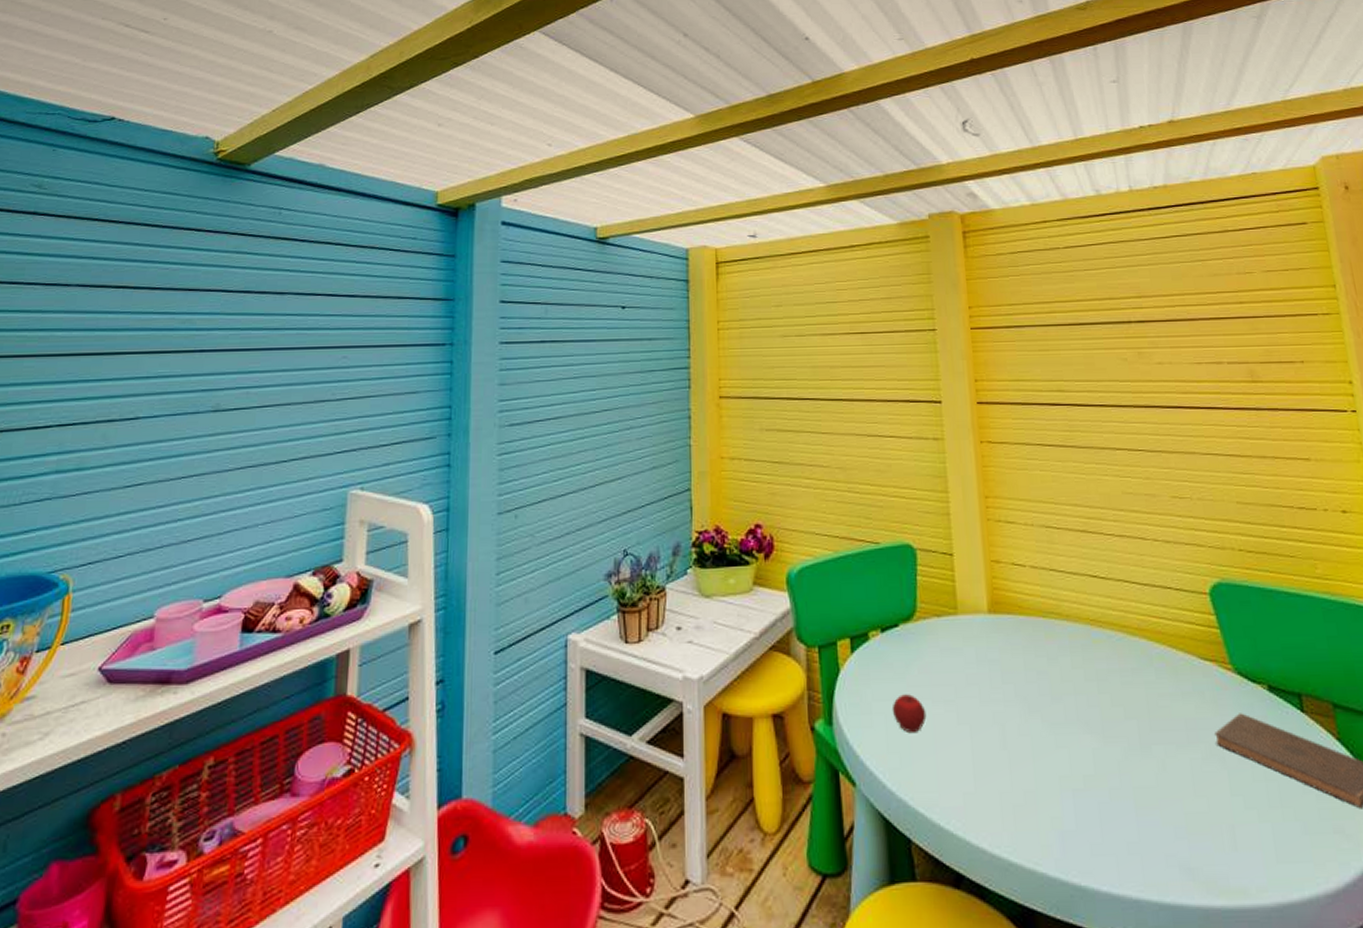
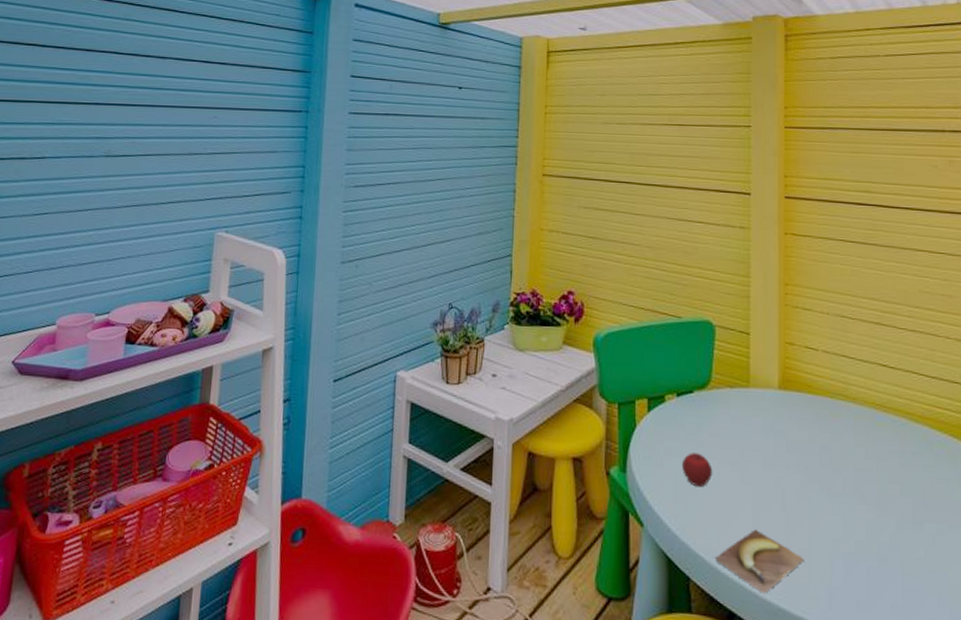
banana: none [935,775,1032,848] -> present [714,529,805,594]

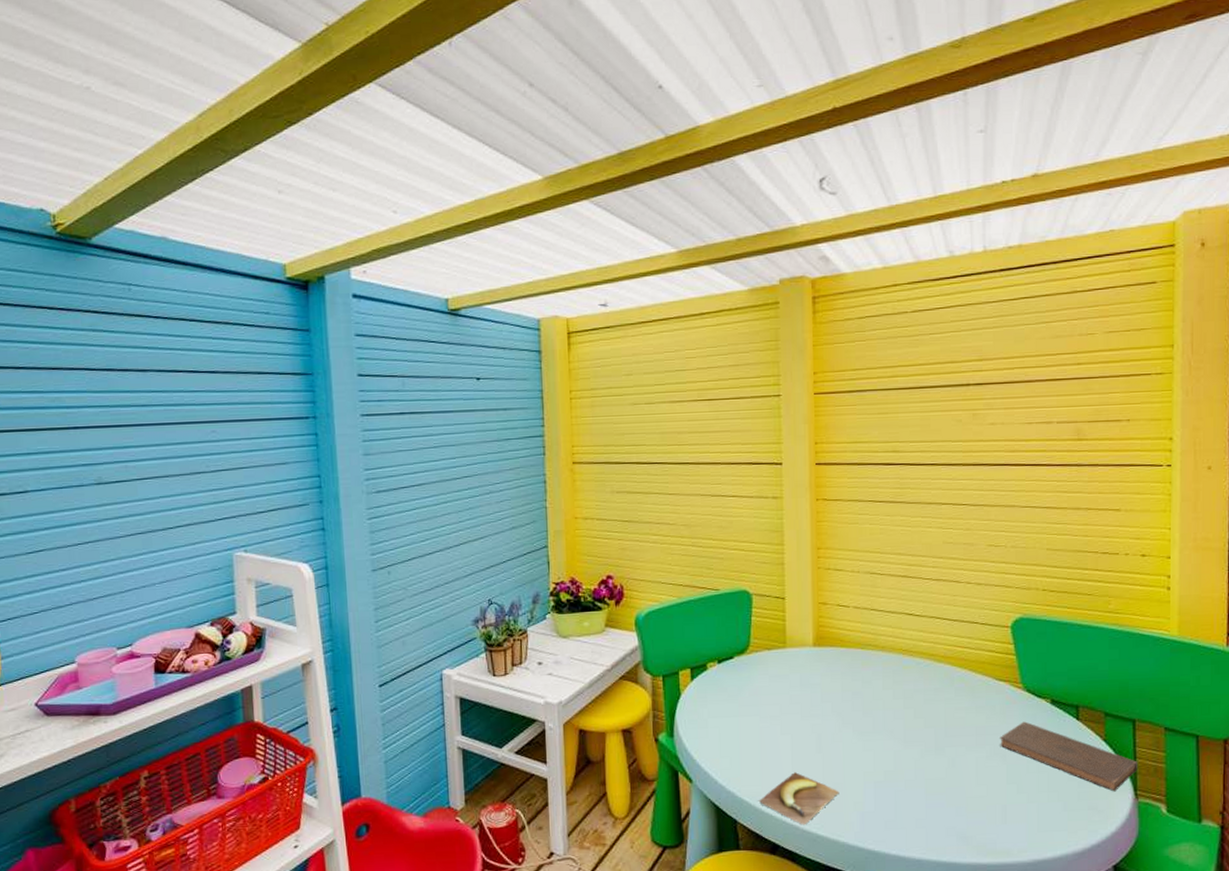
apple: present [681,452,713,488] -> none [725,712,755,742]

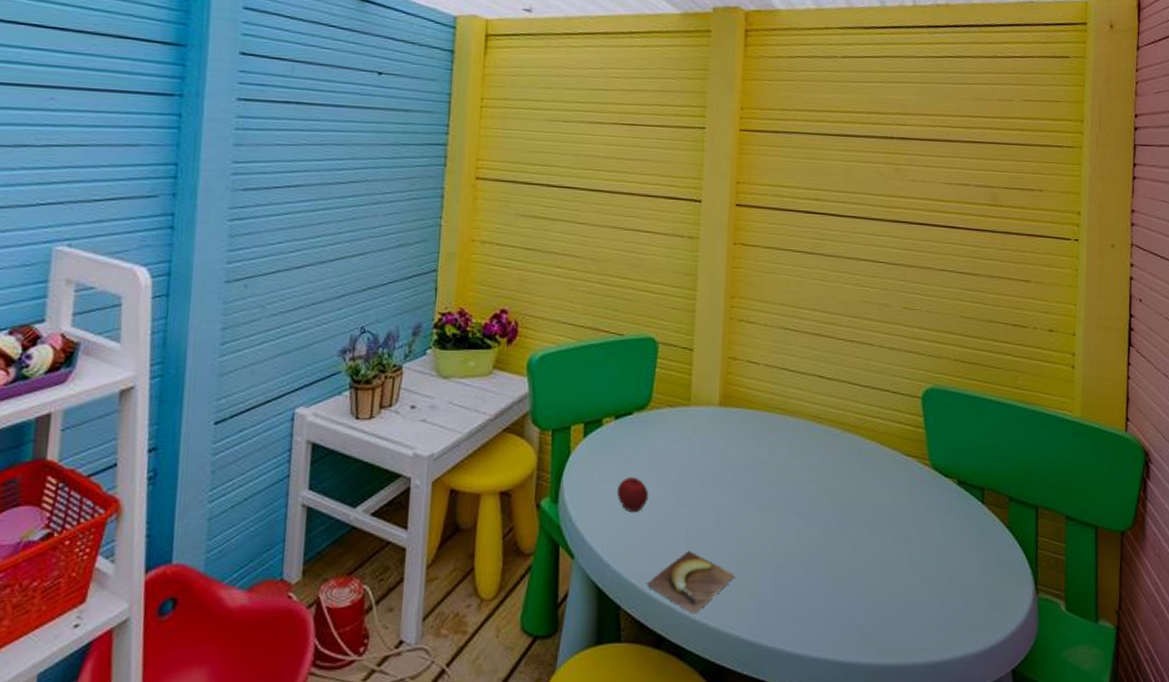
apple: none [725,712,755,742] -> present [616,477,649,513]
book: present [1000,721,1137,792] -> none [905,503,1039,585]

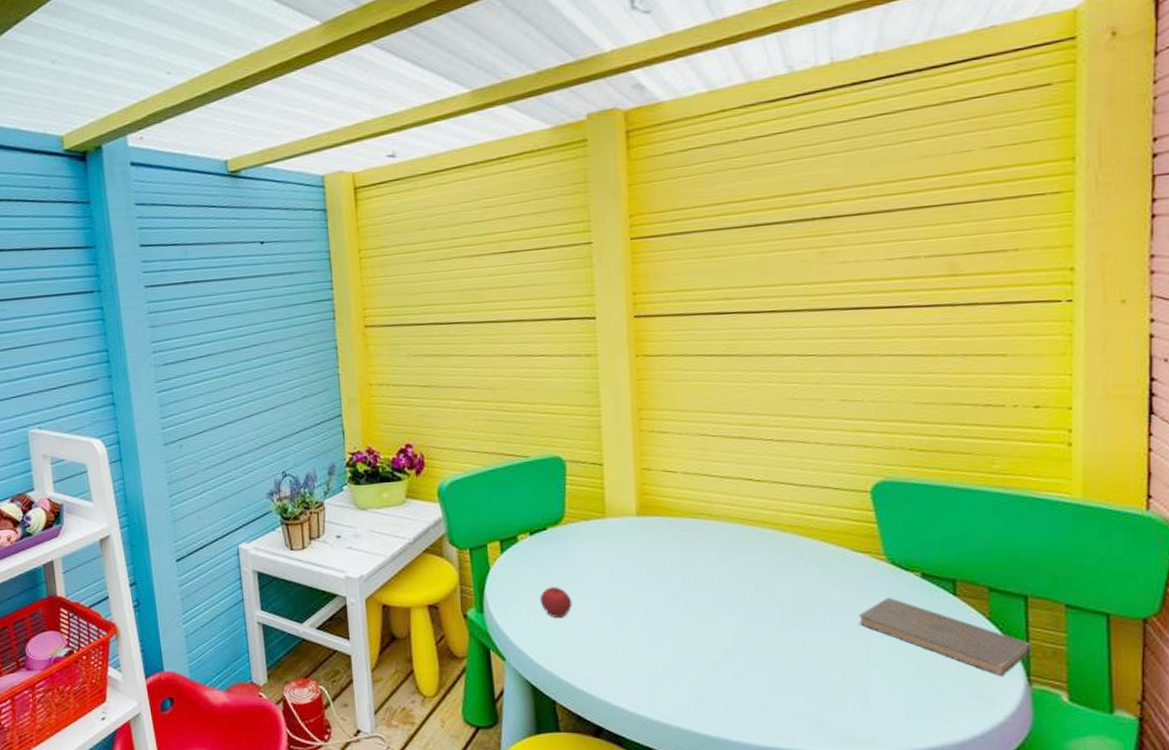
banana: present [646,551,735,614] -> none [578,651,671,708]
book: none [905,503,1039,585] -> present [859,597,1031,677]

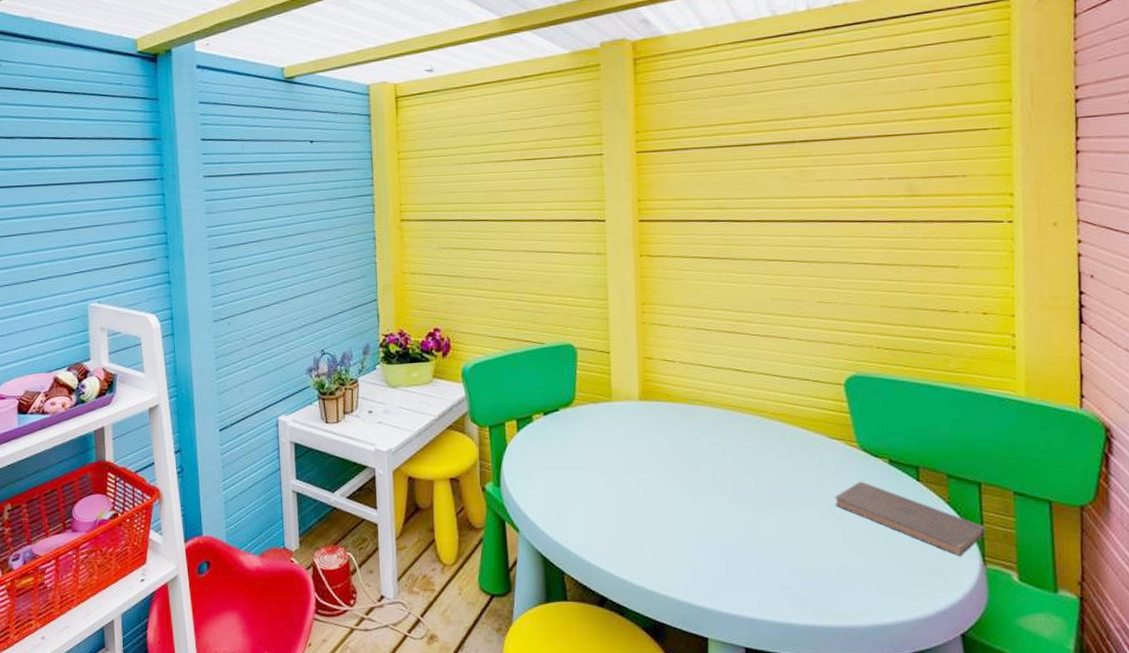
apple: present [539,587,573,619] -> none [551,464,581,494]

